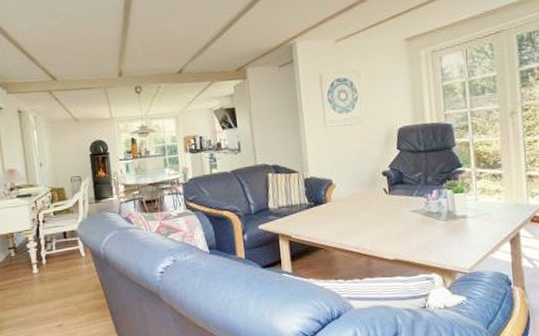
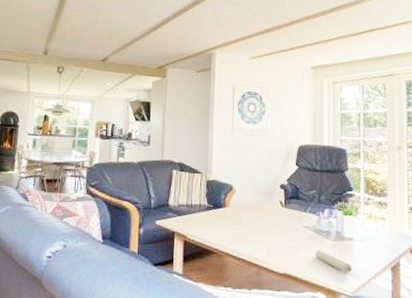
candle: none [426,231,468,252] -> present [315,249,353,274]

